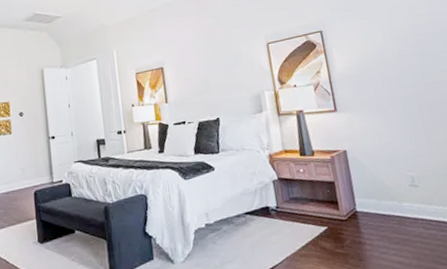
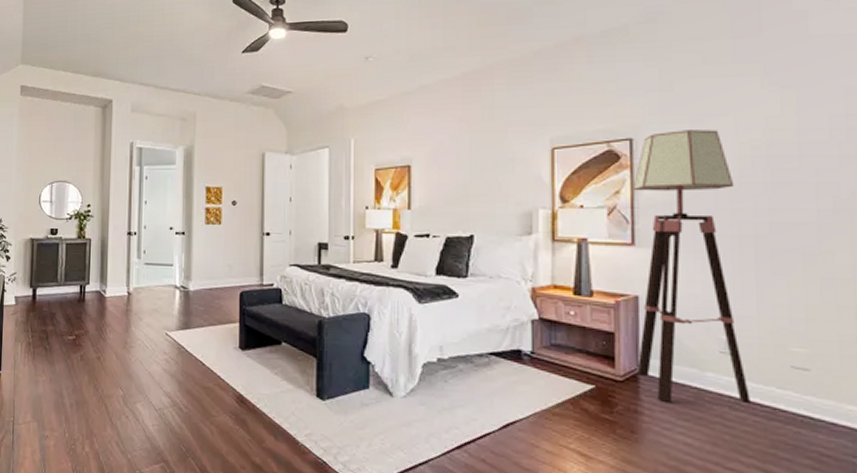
floor lamp: none [328,19,438,231] -> present [632,130,752,405]

